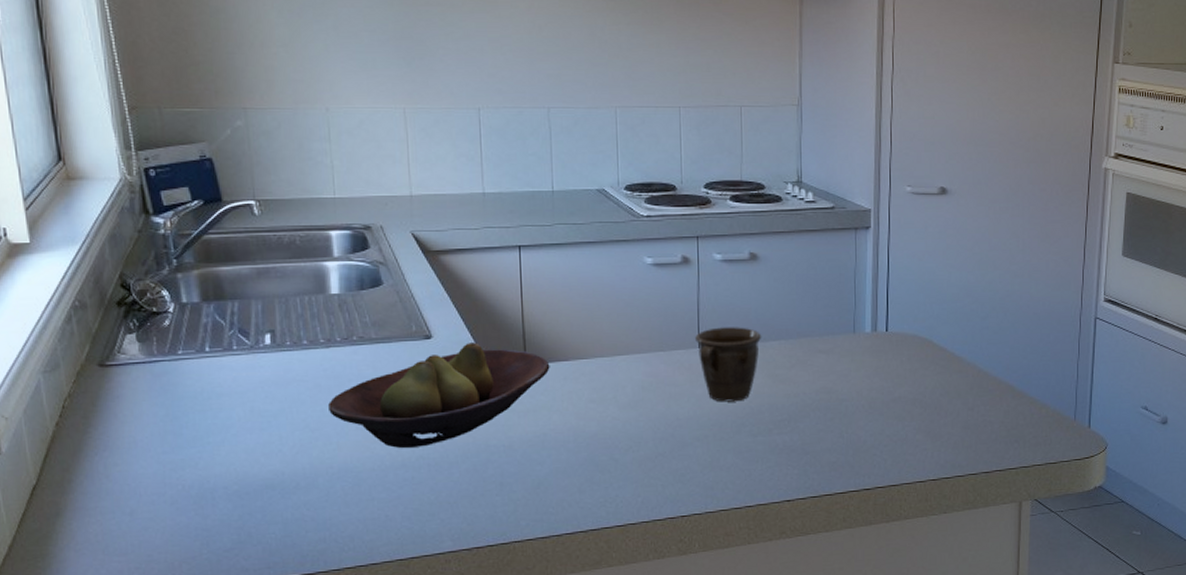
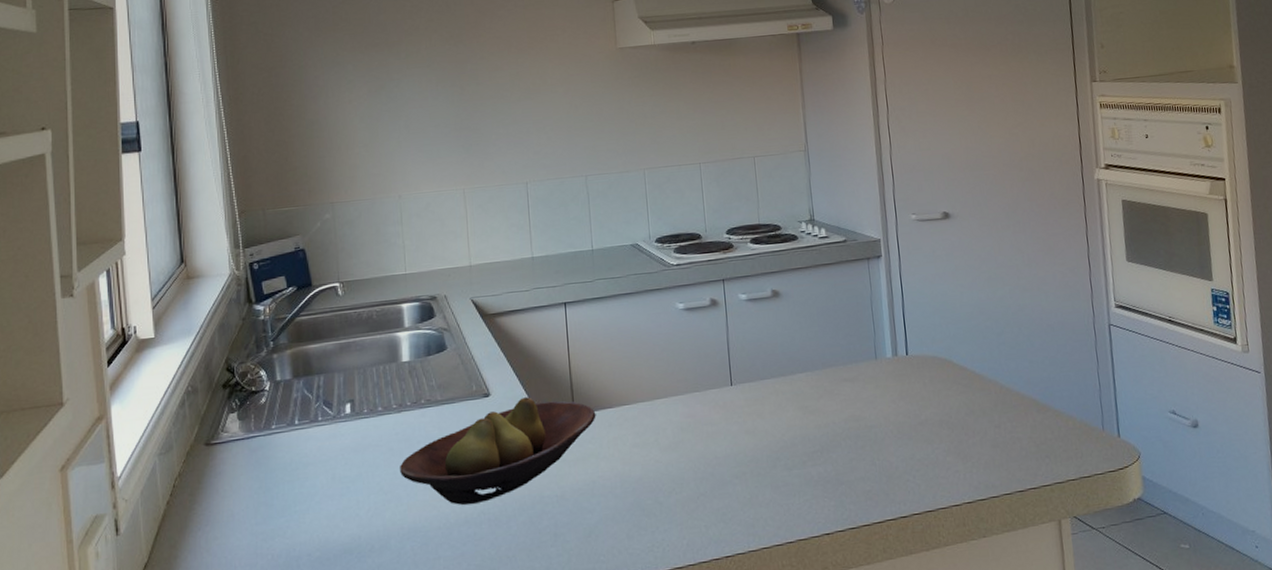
mug: present [695,327,762,402] -> none [727,362,790,438]

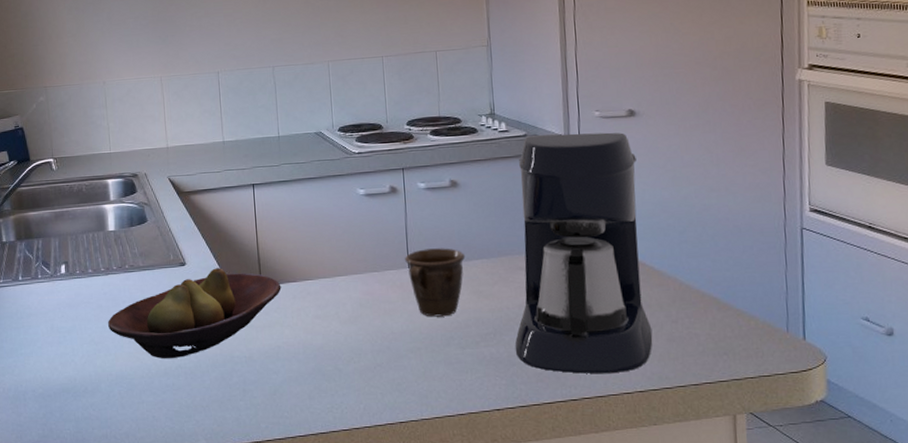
mug: none [727,362,790,438] -> present [405,248,466,317]
coffee maker: none [840,235,978,489] -> present [515,132,653,374]

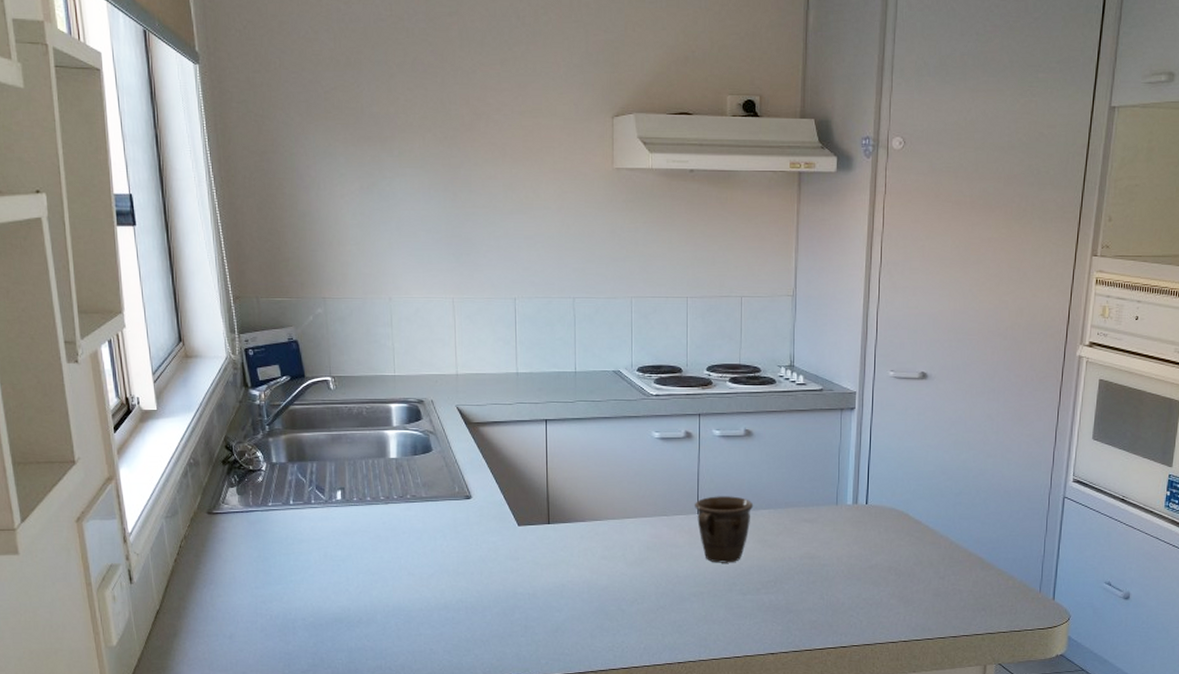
fruit bowl: present [108,268,281,358] -> none [386,503,569,592]
coffee maker: present [515,132,653,374] -> none [793,390,924,623]

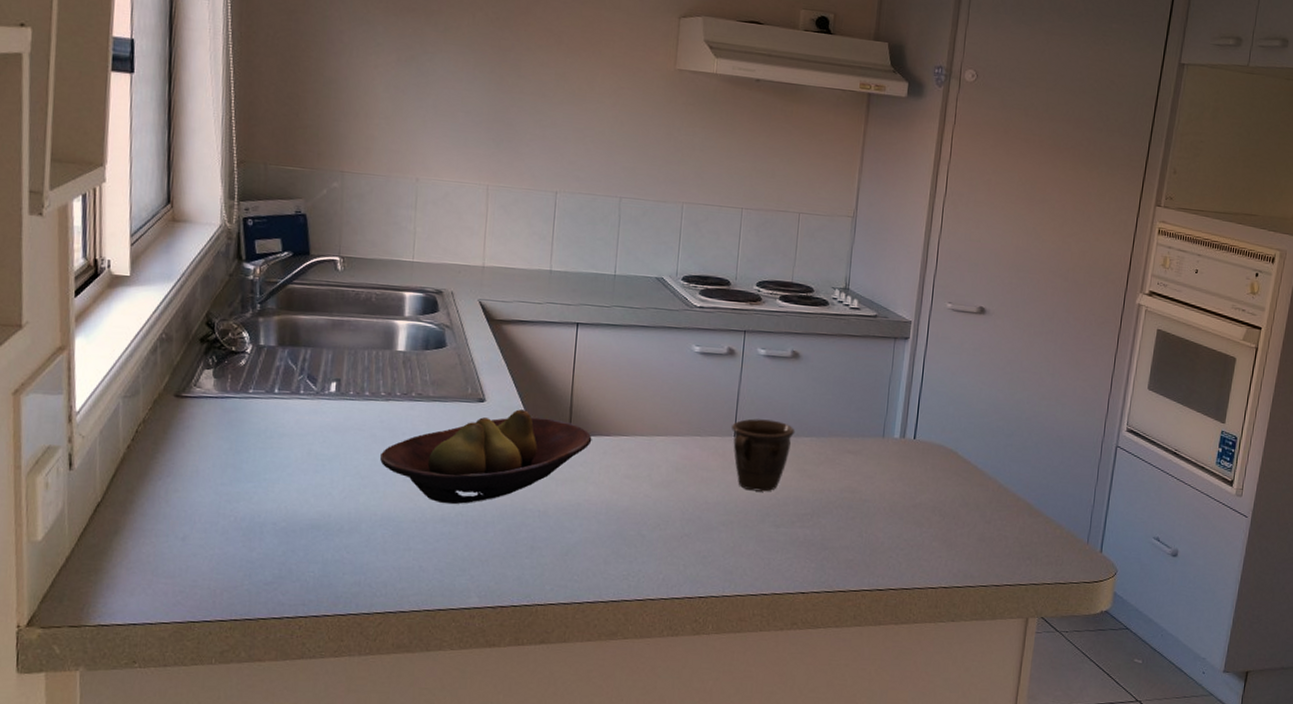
fruit bowl: none [386,503,569,592] -> present [380,409,592,504]

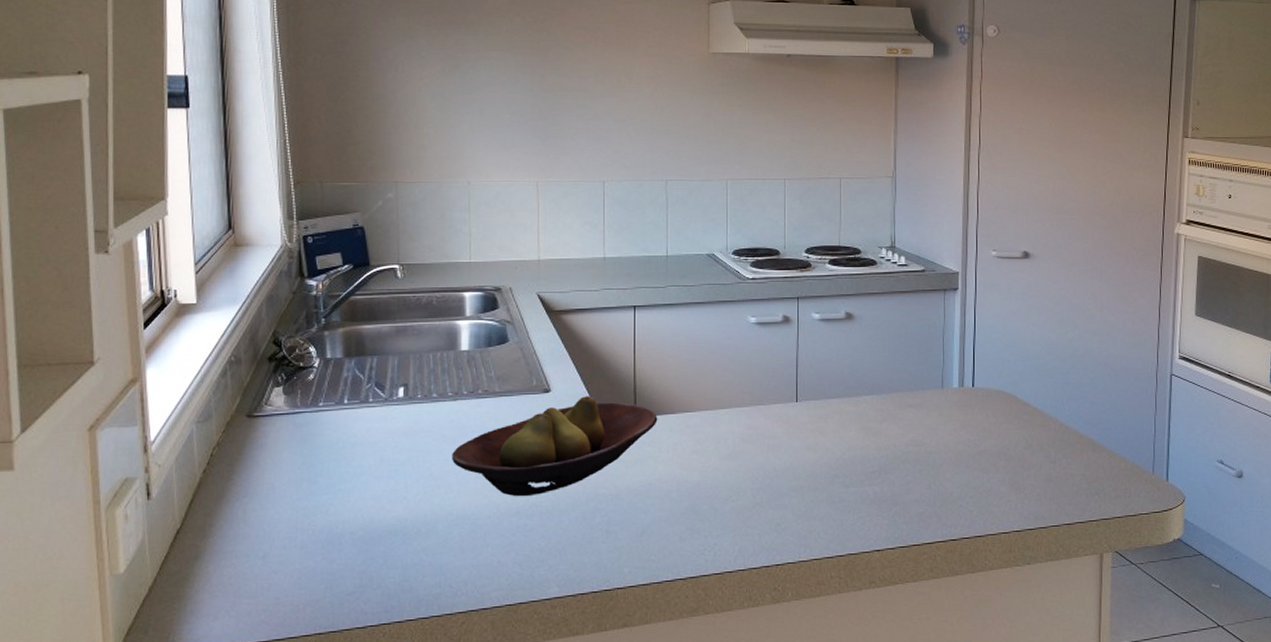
mug: present [732,418,795,492] -> none [794,382,856,454]

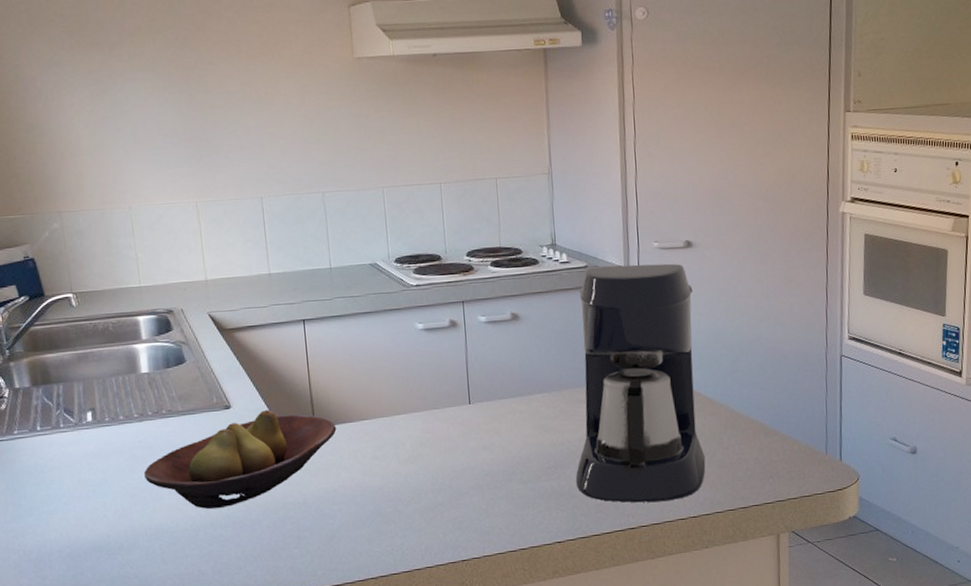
coffee maker: none [899,270,1032,513] -> present [575,263,706,503]

